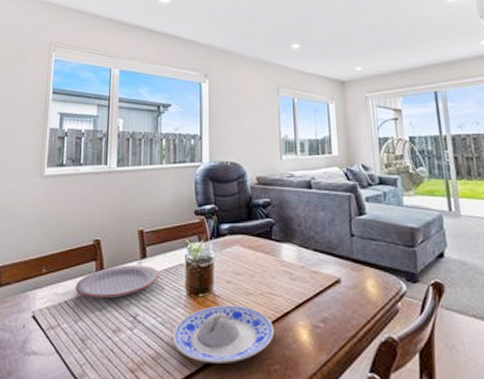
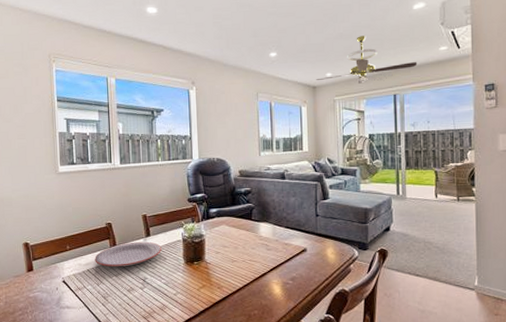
plate: present [172,305,275,363] -> none [174,269,254,311]
ceiling fan: none [344,28,458,79] -> present [316,36,418,84]

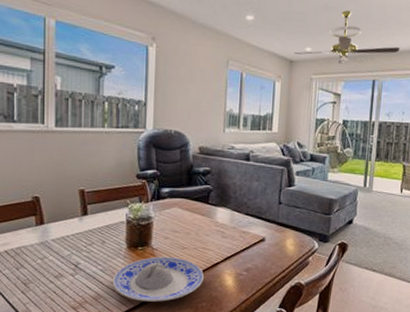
plate: present [95,241,162,267] -> none [15,220,100,250]
plate: none [174,269,254,311] -> present [112,257,205,302]

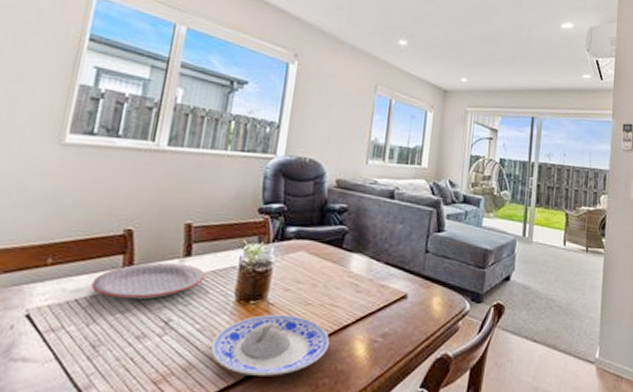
plate: none [15,220,100,250] -> present [91,262,205,300]
ceiling fan: present [294,10,400,64] -> none [449,43,560,100]

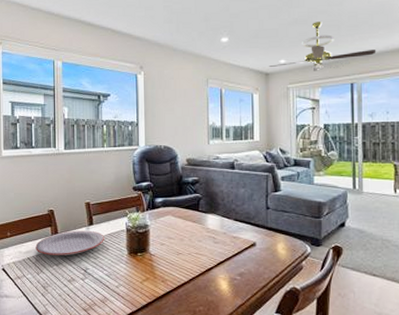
plate: present [210,314,330,376] -> none [116,262,200,305]
ceiling fan: none [449,43,560,100] -> present [269,21,377,71]

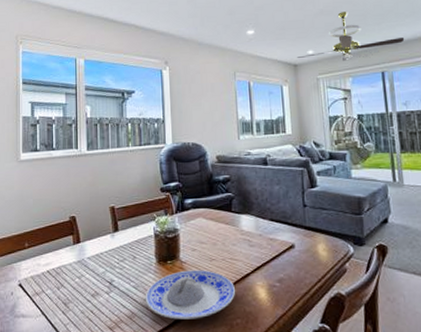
plate: present [35,230,104,256] -> none [56,237,131,268]
plate: none [116,262,200,305] -> present [145,270,236,320]

